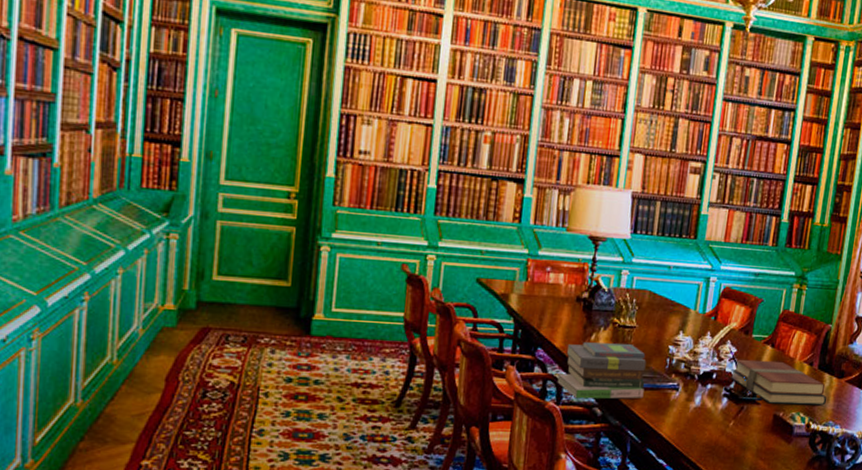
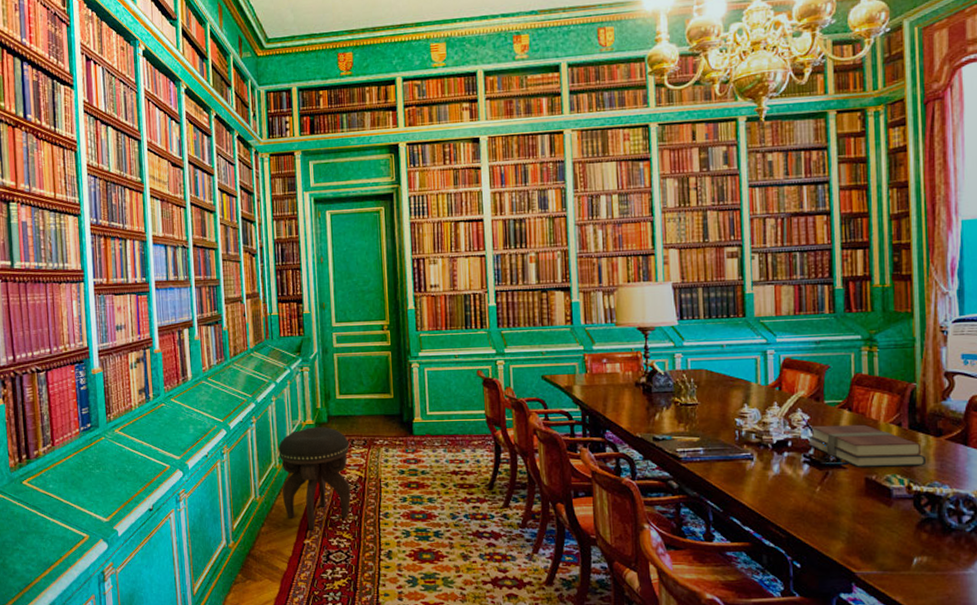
footstool: none [116,313,223,448] -> present [278,426,351,530]
books: present [557,342,646,399] -> none [629,419,717,474]

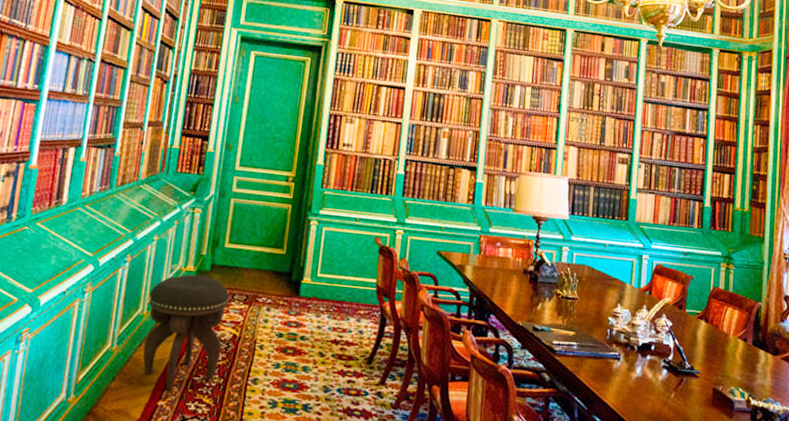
books: present [807,424,927,467] -> none [667,332,765,382]

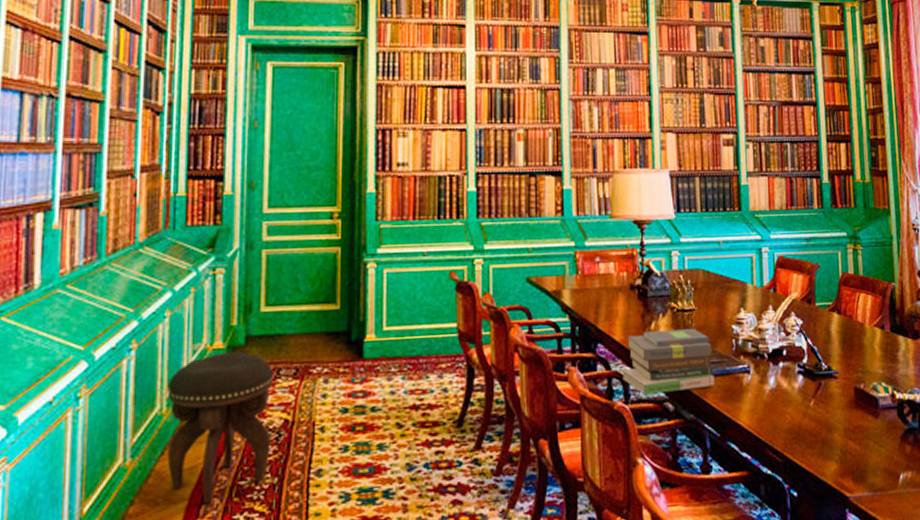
books: none [508,311,589,366] -> present [622,327,715,395]

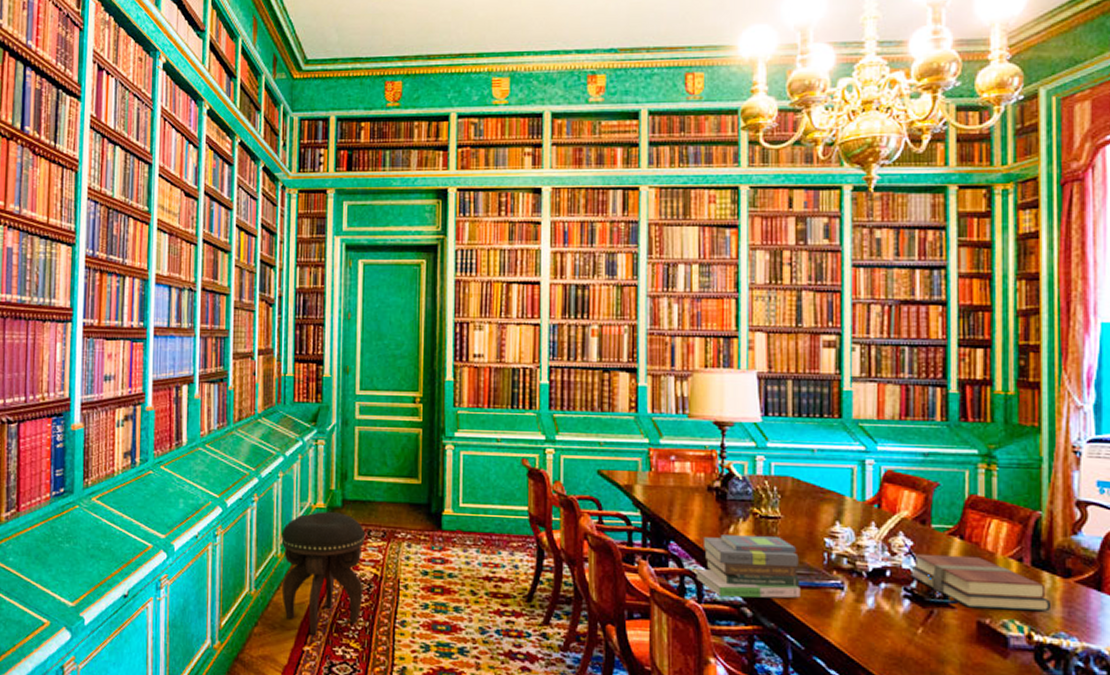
books: none [800,328,907,376] -> present [909,553,1052,612]

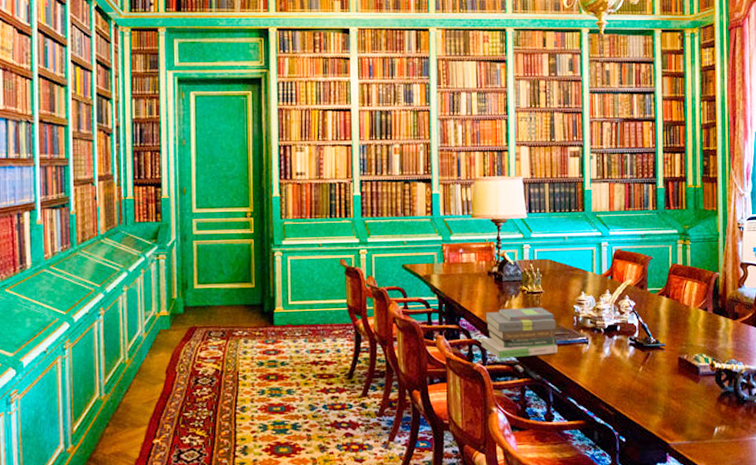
footstool: present [281,511,366,635] -> none [128,317,207,429]
books: present [909,553,1052,612] -> none [633,309,726,348]

